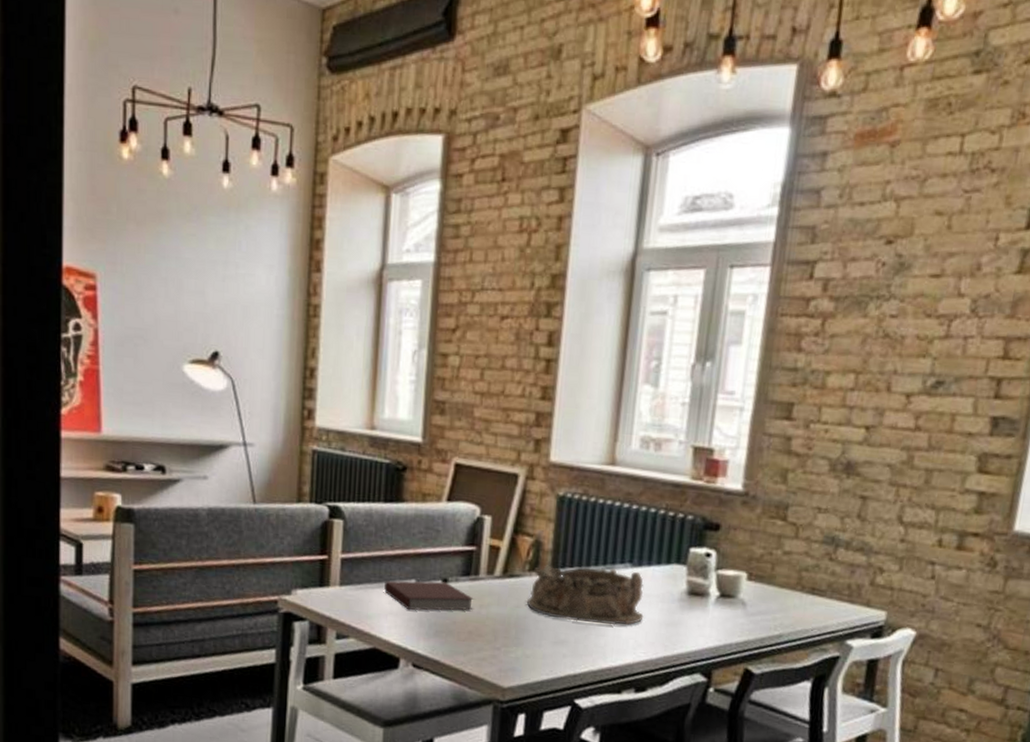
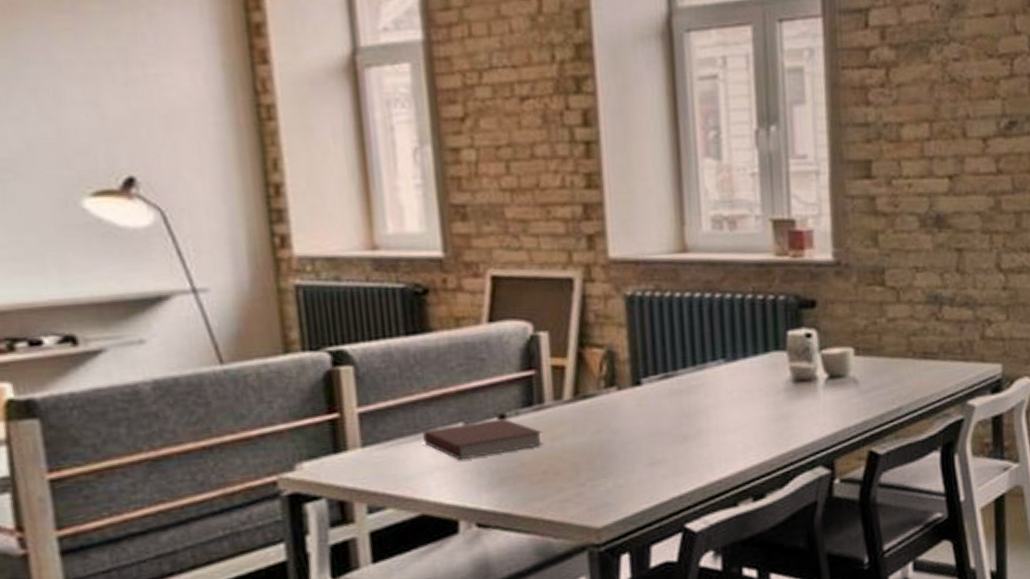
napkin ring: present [527,565,644,626] -> none [609,367,749,436]

